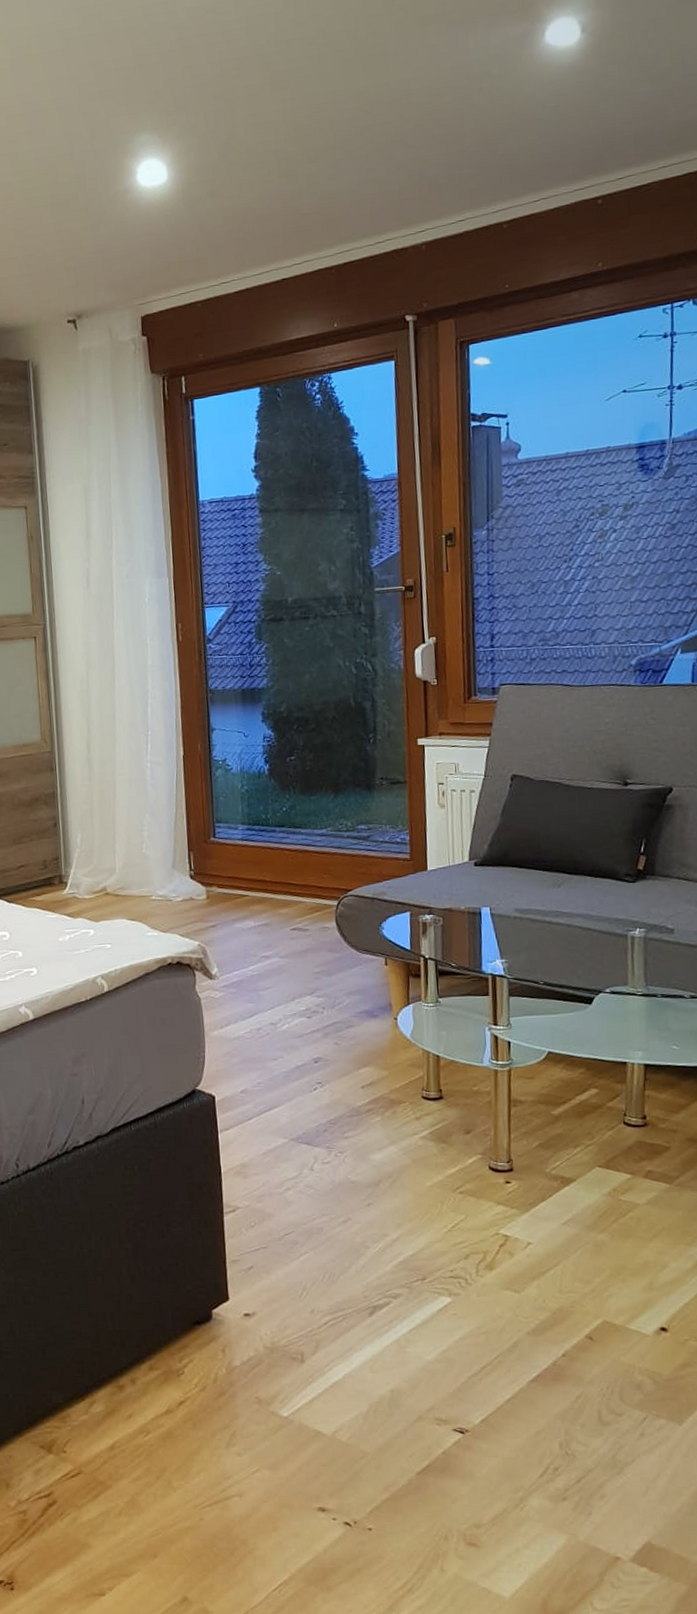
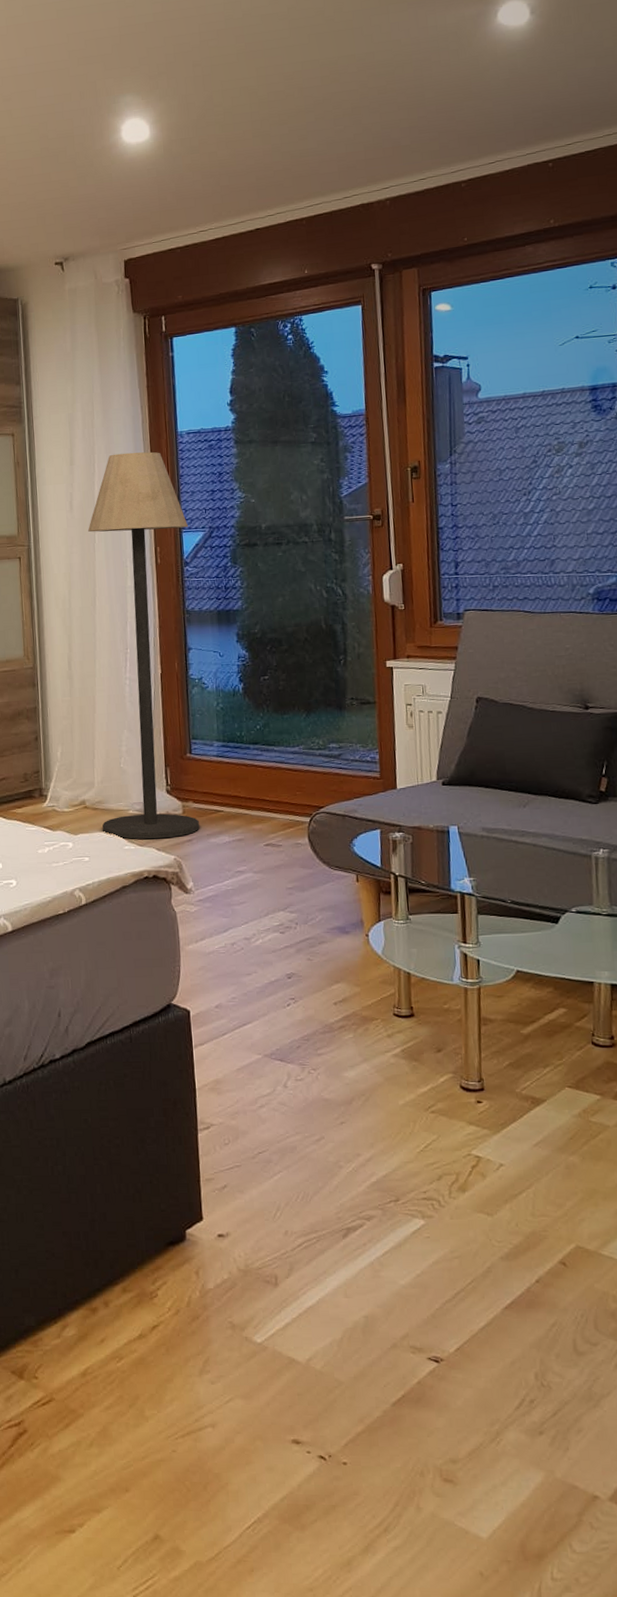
floor lamp: none [106,523,224,925] -> present [88,451,199,839]

